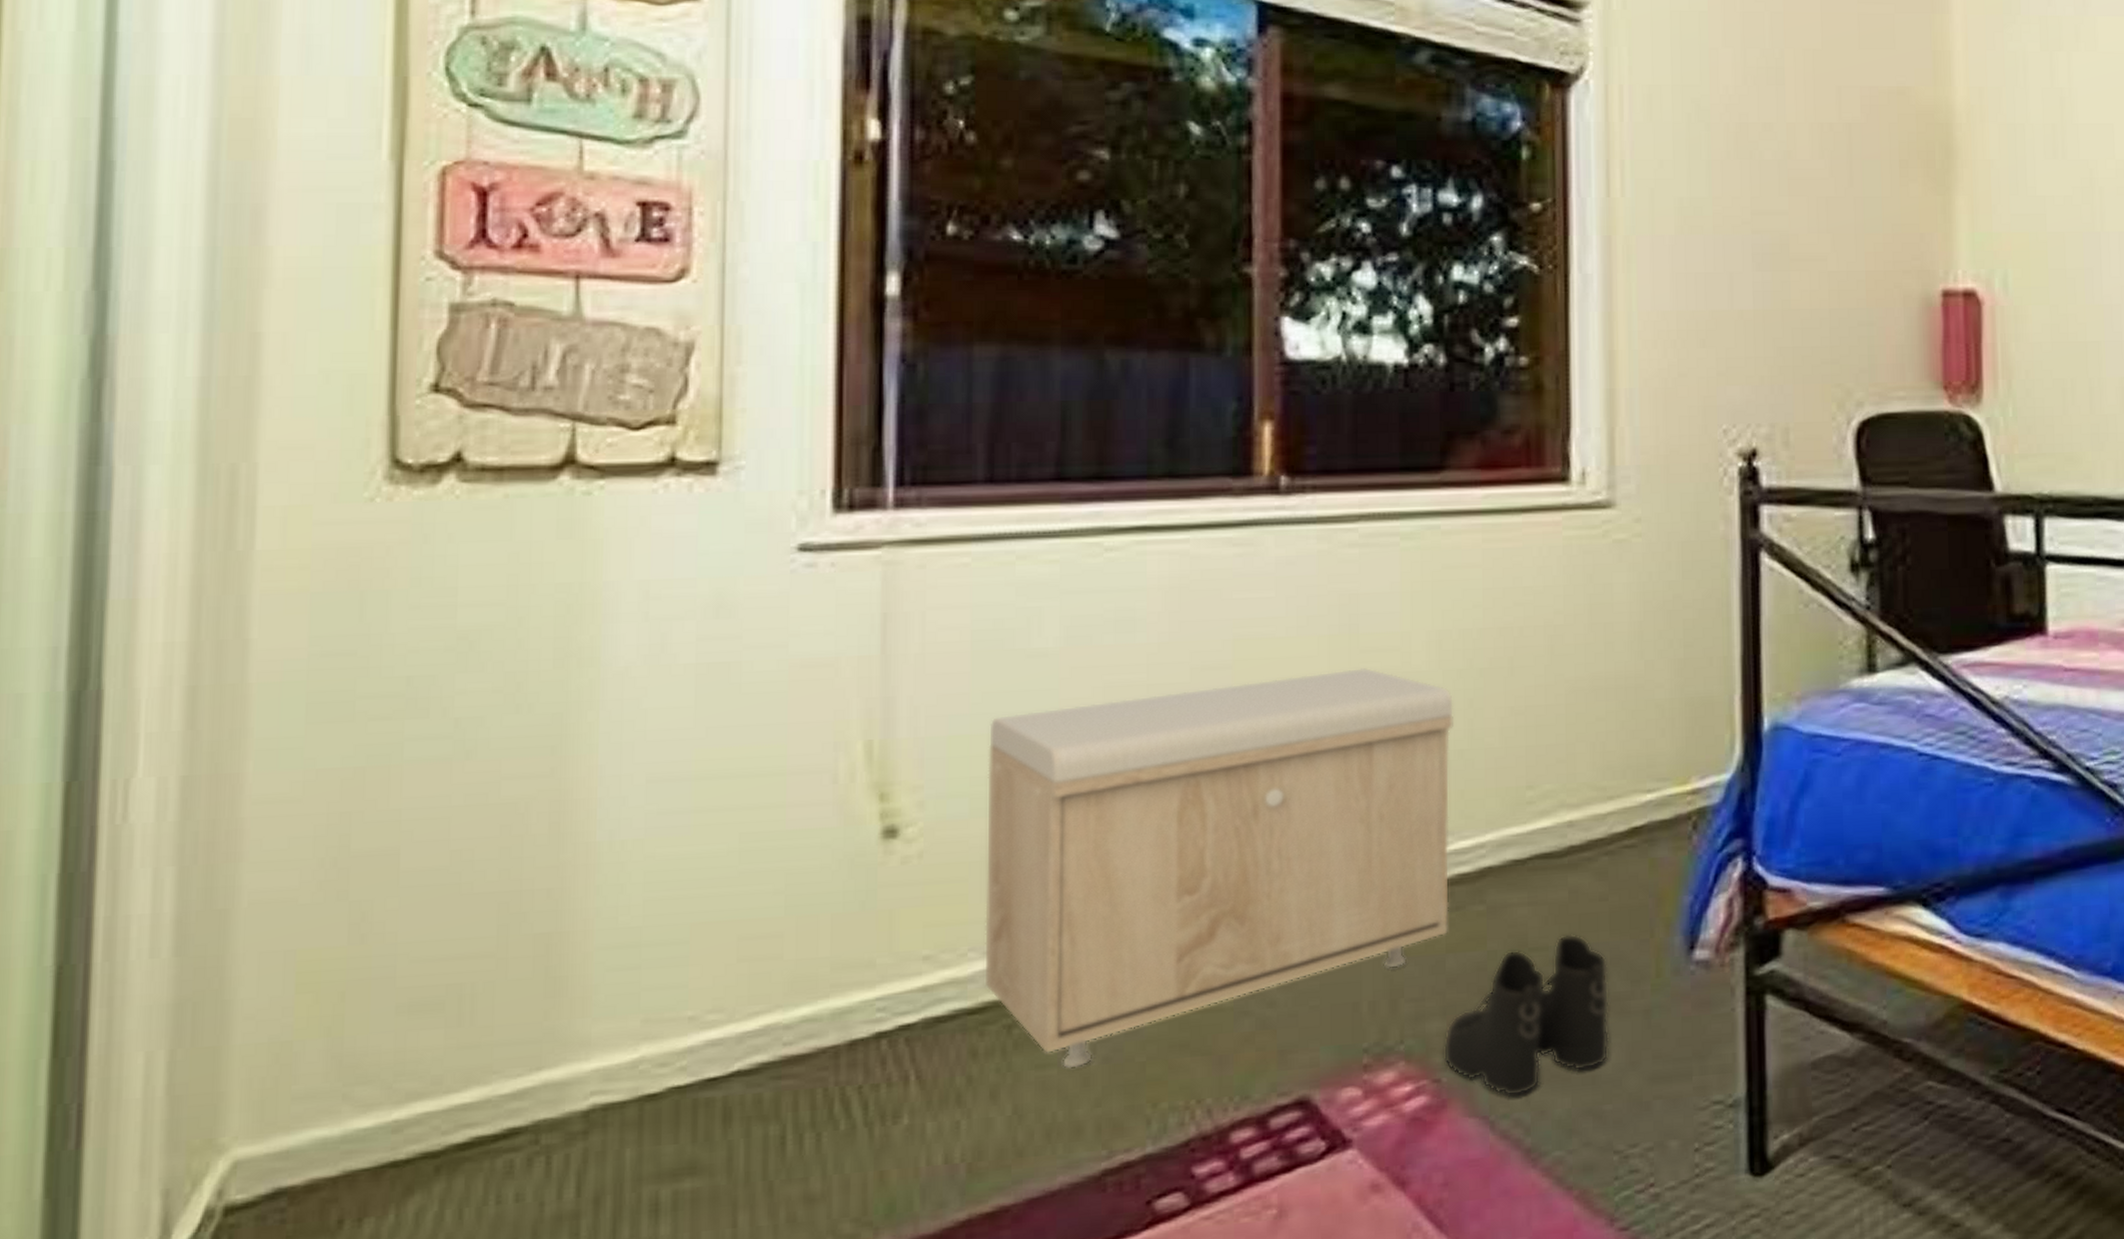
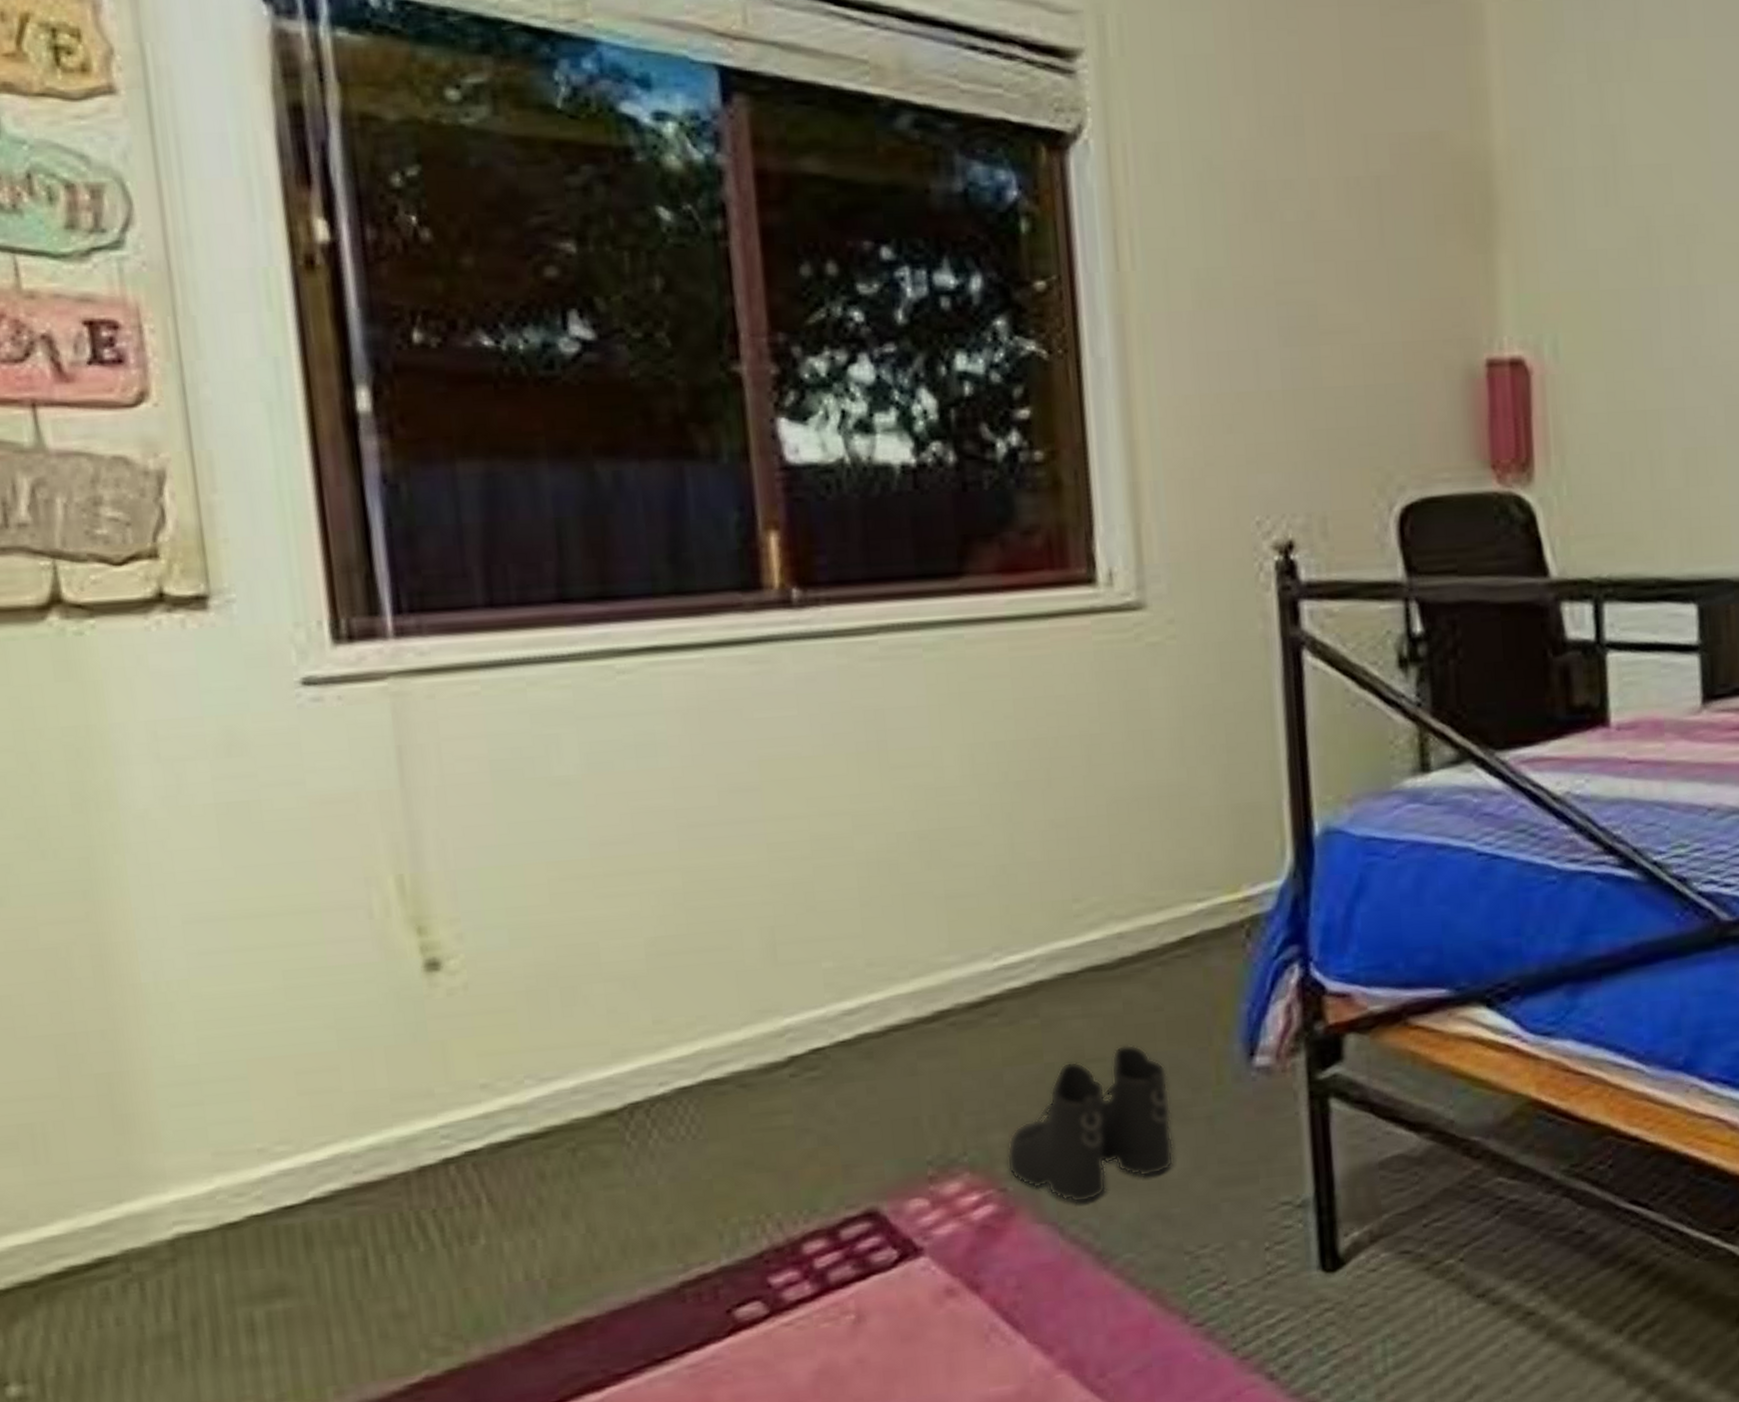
storage bench: present [984,667,1455,1069] -> none [519,784,1004,1188]

